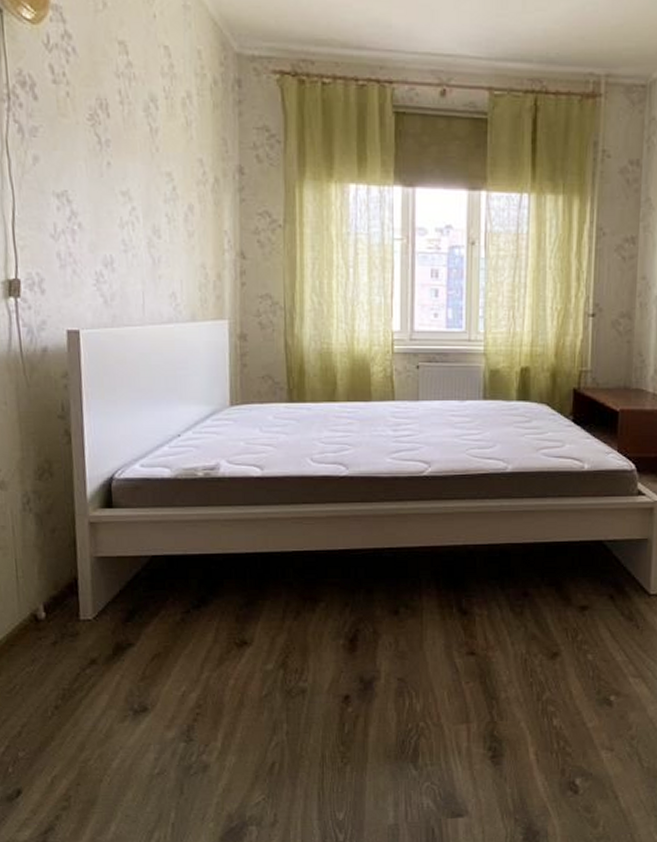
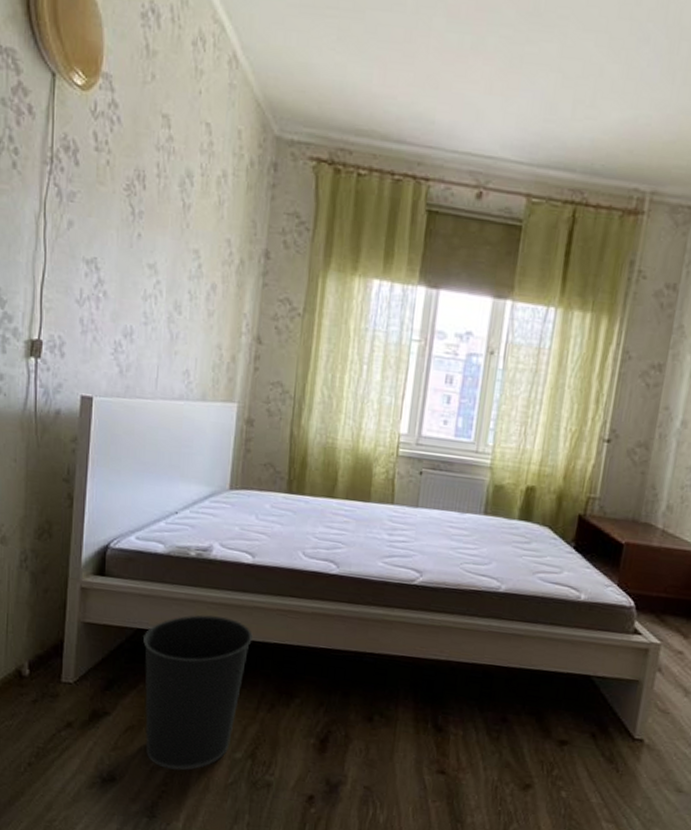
wastebasket: none [160,532,270,692] -> present [143,614,253,771]

